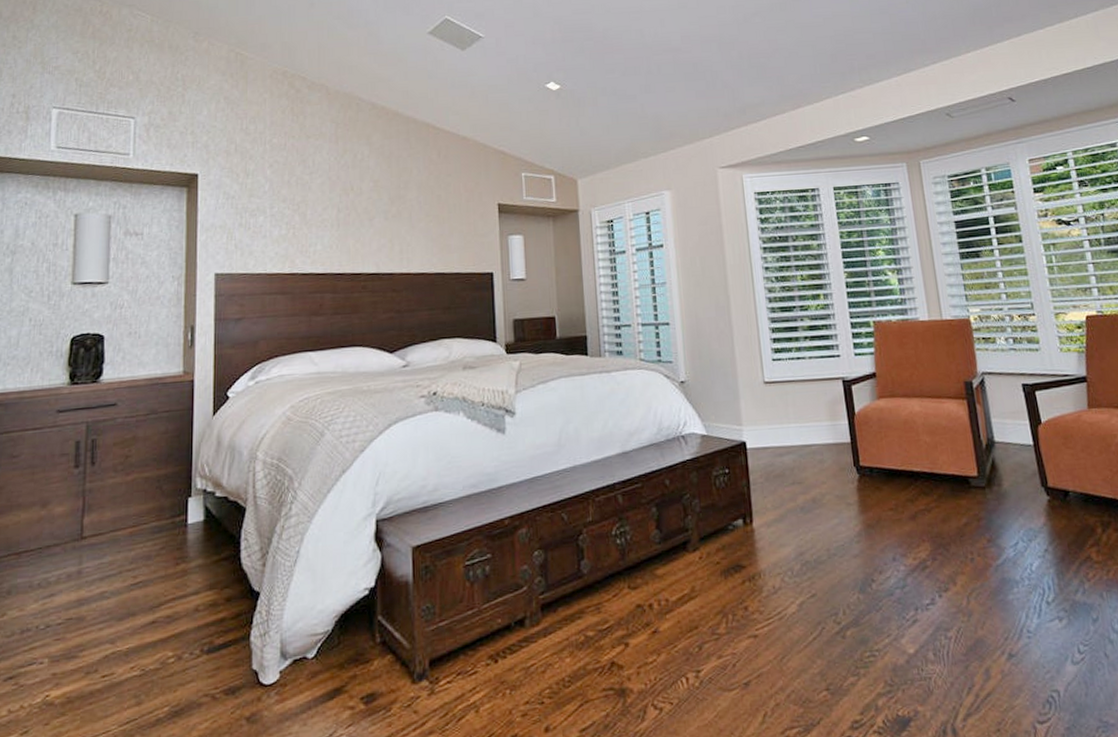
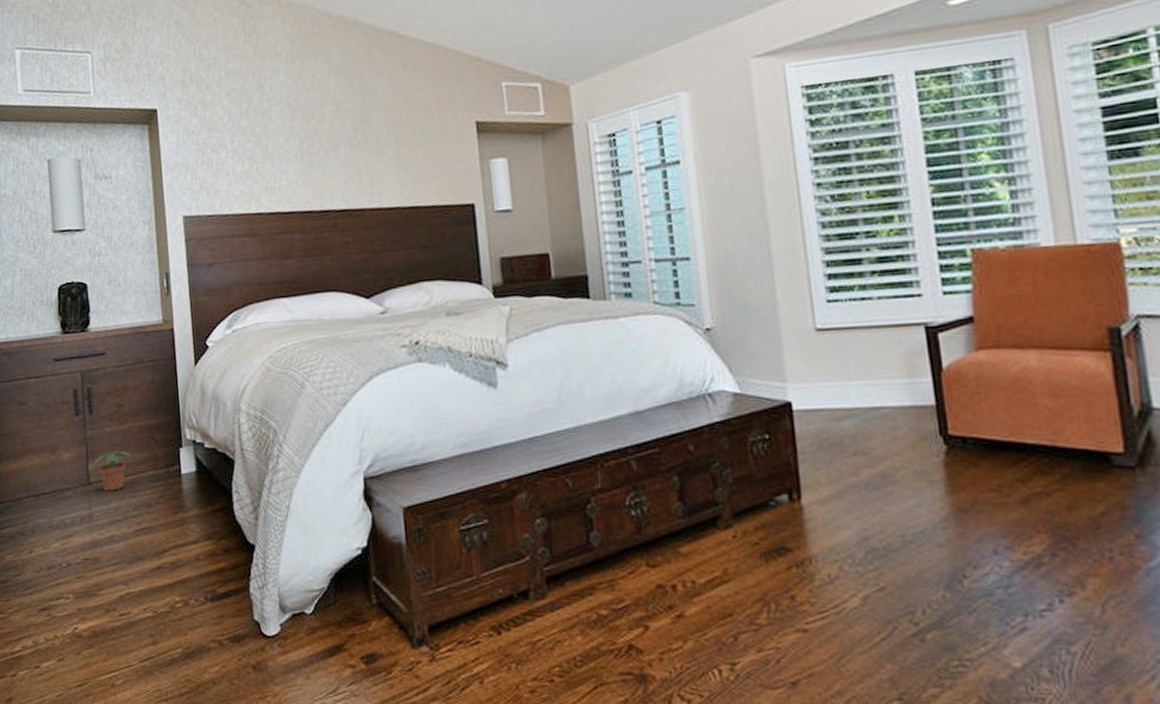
potted plant: none [91,502,133,546] -> present [94,450,131,491]

